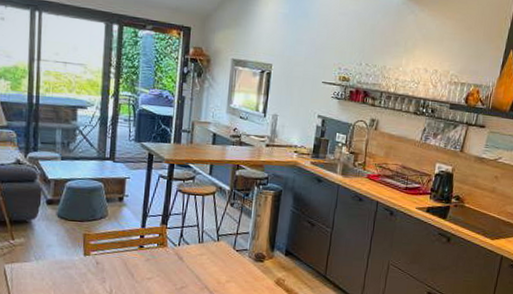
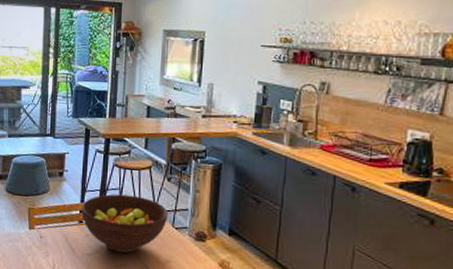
fruit bowl: none [142,219,230,276] -> present [82,194,168,253]

